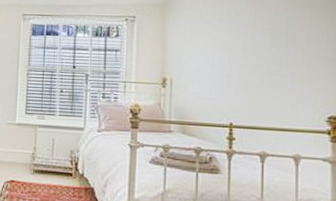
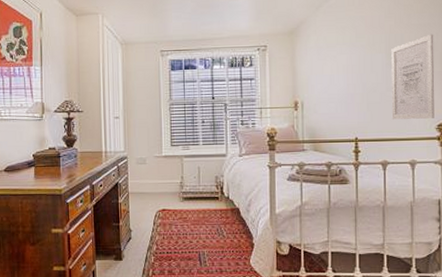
wall art: none [273,15,326,109] -> present [391,34,435,119]

